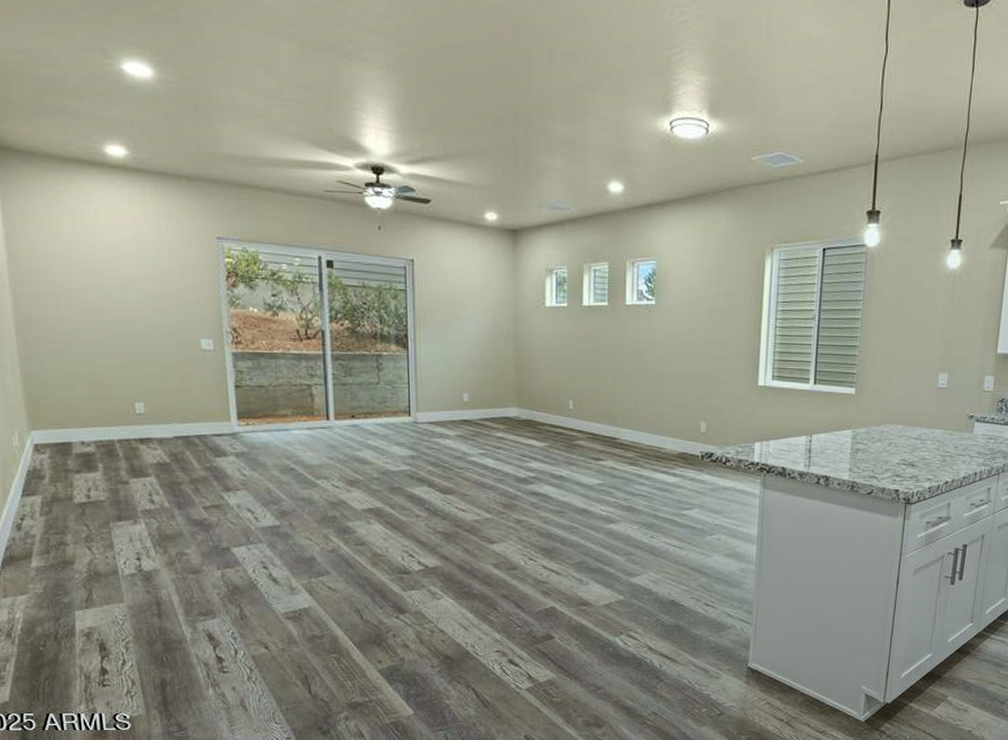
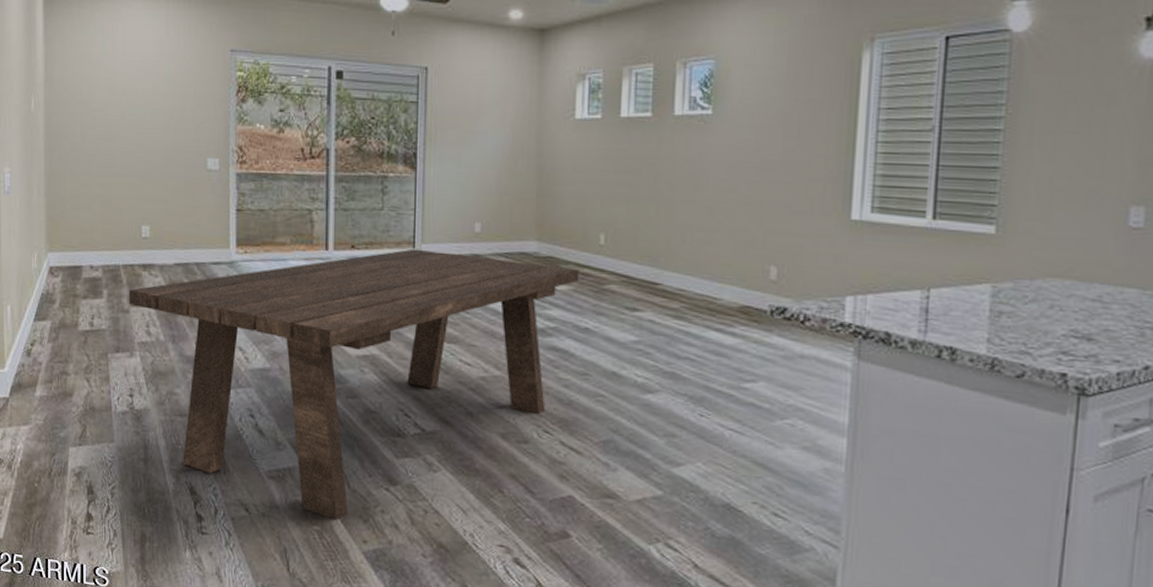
dining table: none [127,416,553,648] -> present [129,248,580,521]

